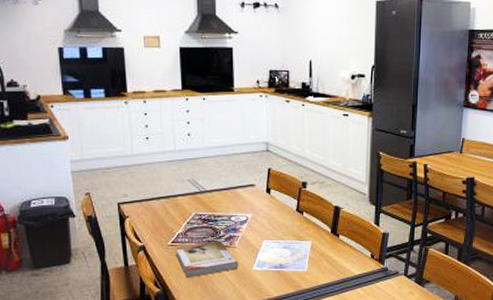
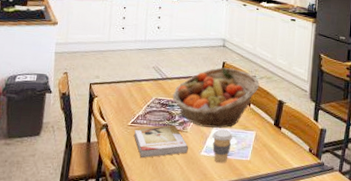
fruit basket: none [214,175,312,242] -> present [172,67,260,129]
coffee cup: none [264,242,287,277] -> present [212,129,234,164]

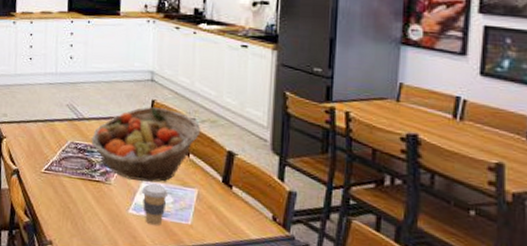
book: present [133,125,189,159] -> none [48,174,114,212]

